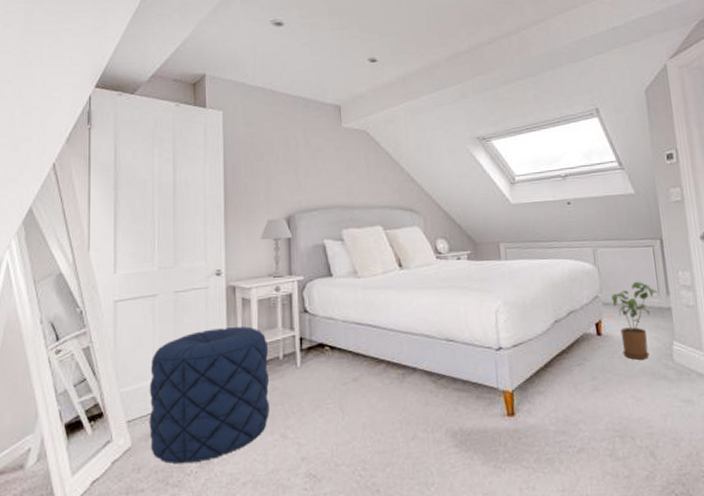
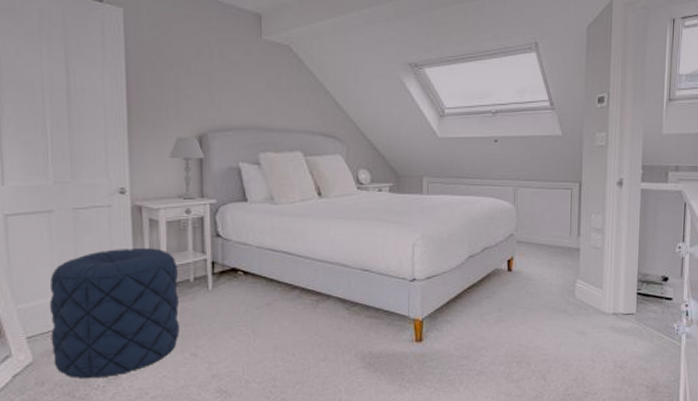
house plant: present [611,281,658,360] -> none [526,222,570,295]

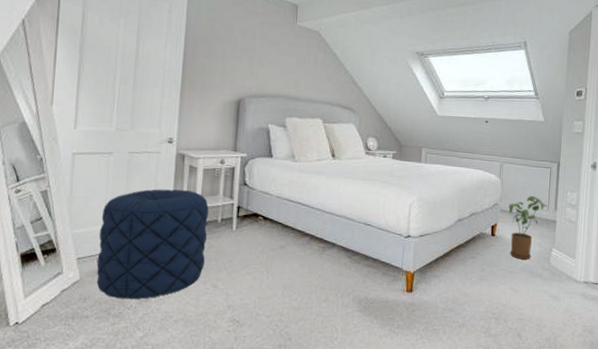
table lamp: present [169,137,205,199] -> none [211,99,241,152]
house plant: none [526,222,570,295] -> present [508,195,548,260]

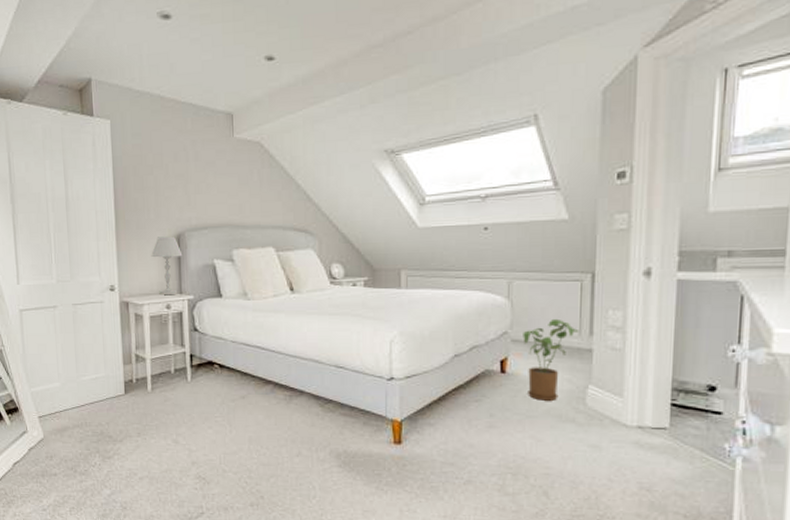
pouf: present [96,189,209,299] -> none [55,341,163,456]
table lamp: none [211,99,241,152] -> present [151,236,183,296]

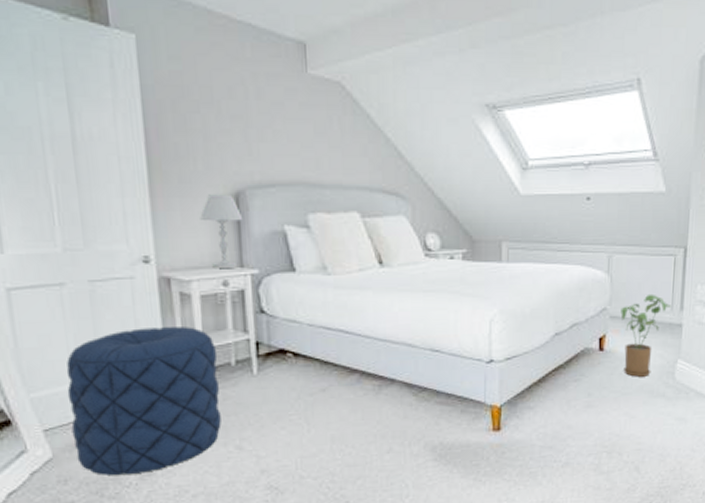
pouf: none [55,341,163,456] -> present [66,327,221,475]

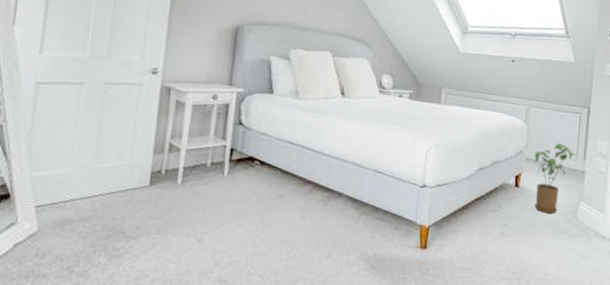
pouf: present [66,327,221,475] -> none [58,126,197,255]
table lamp: present [200,194,243,270] -> none [204,26,239,87]

